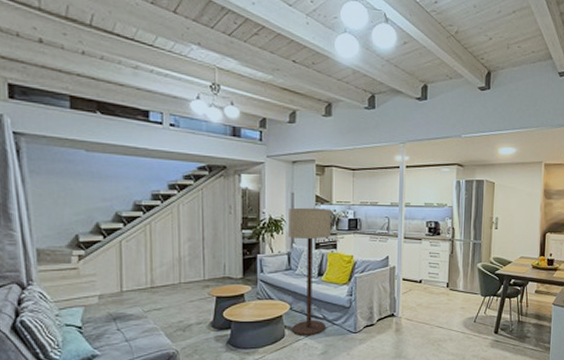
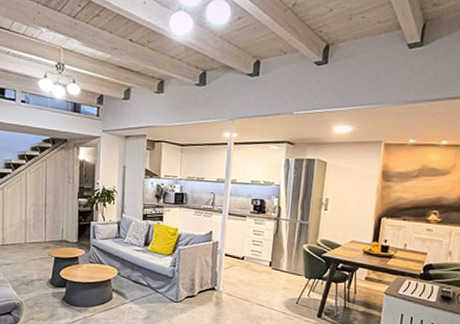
floor lamp: present [288,207,332,337] -> none [118,180,160,301]

